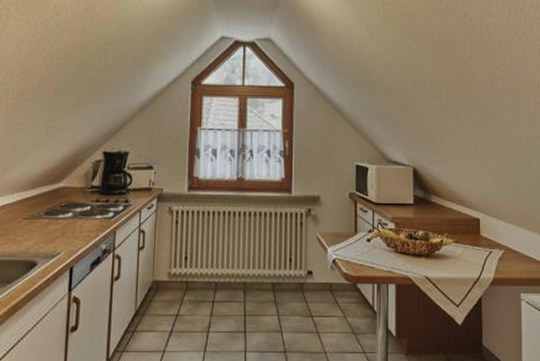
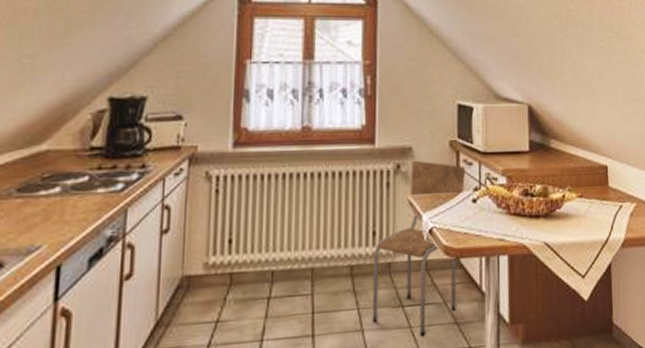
dining chair: none [289,206,362,341] -> present [372,160,466,337]

